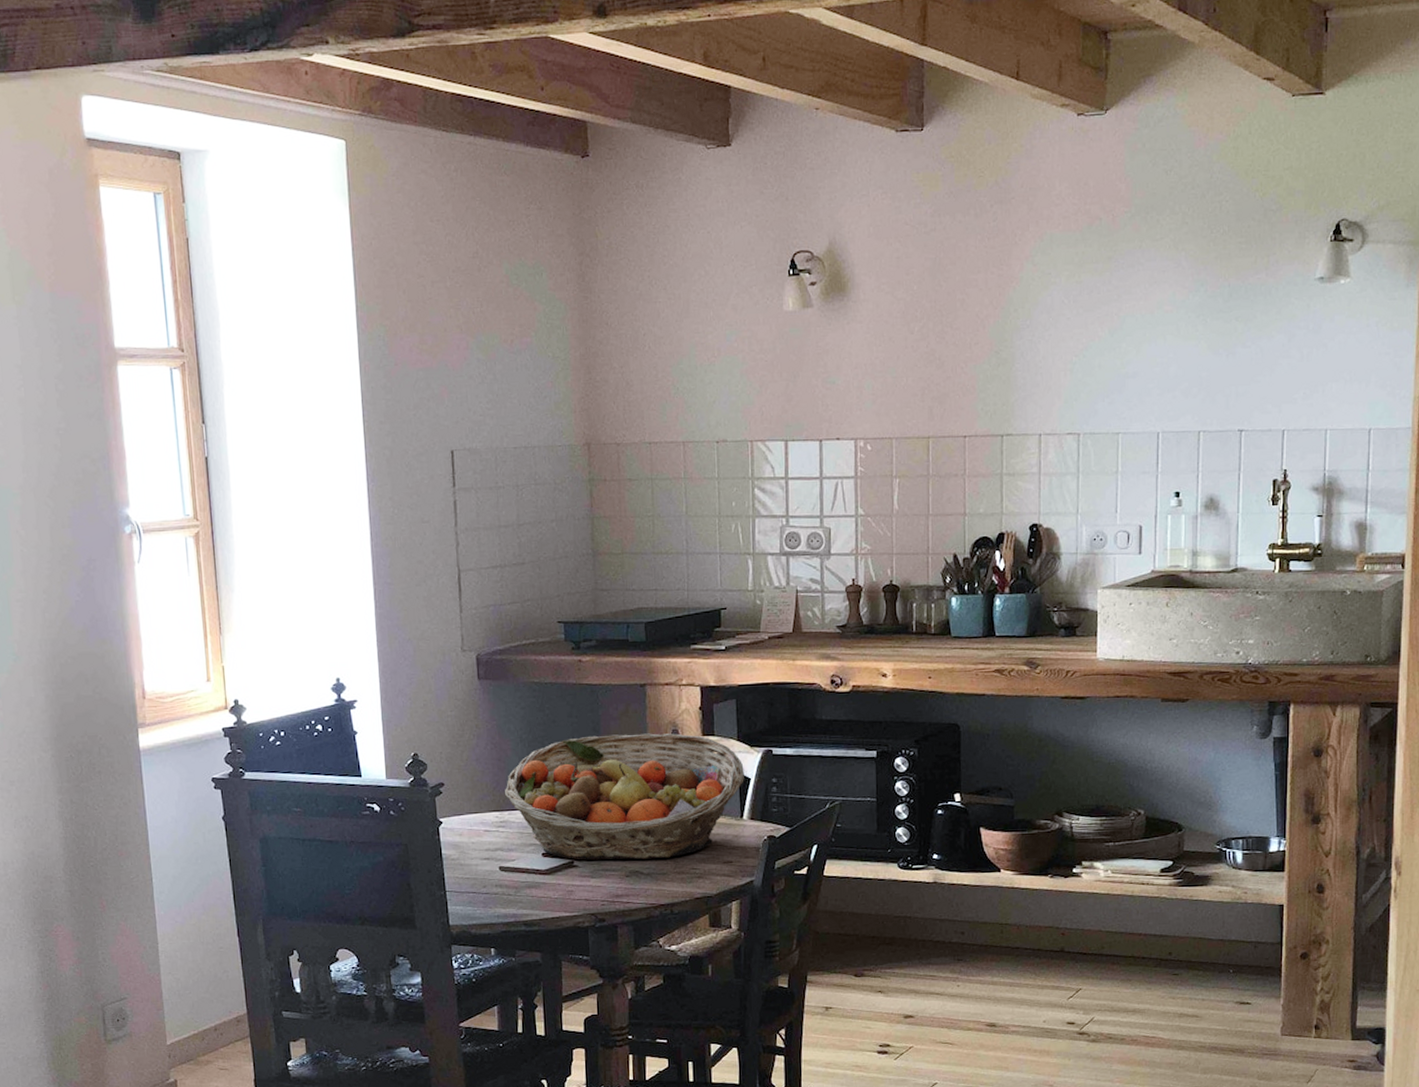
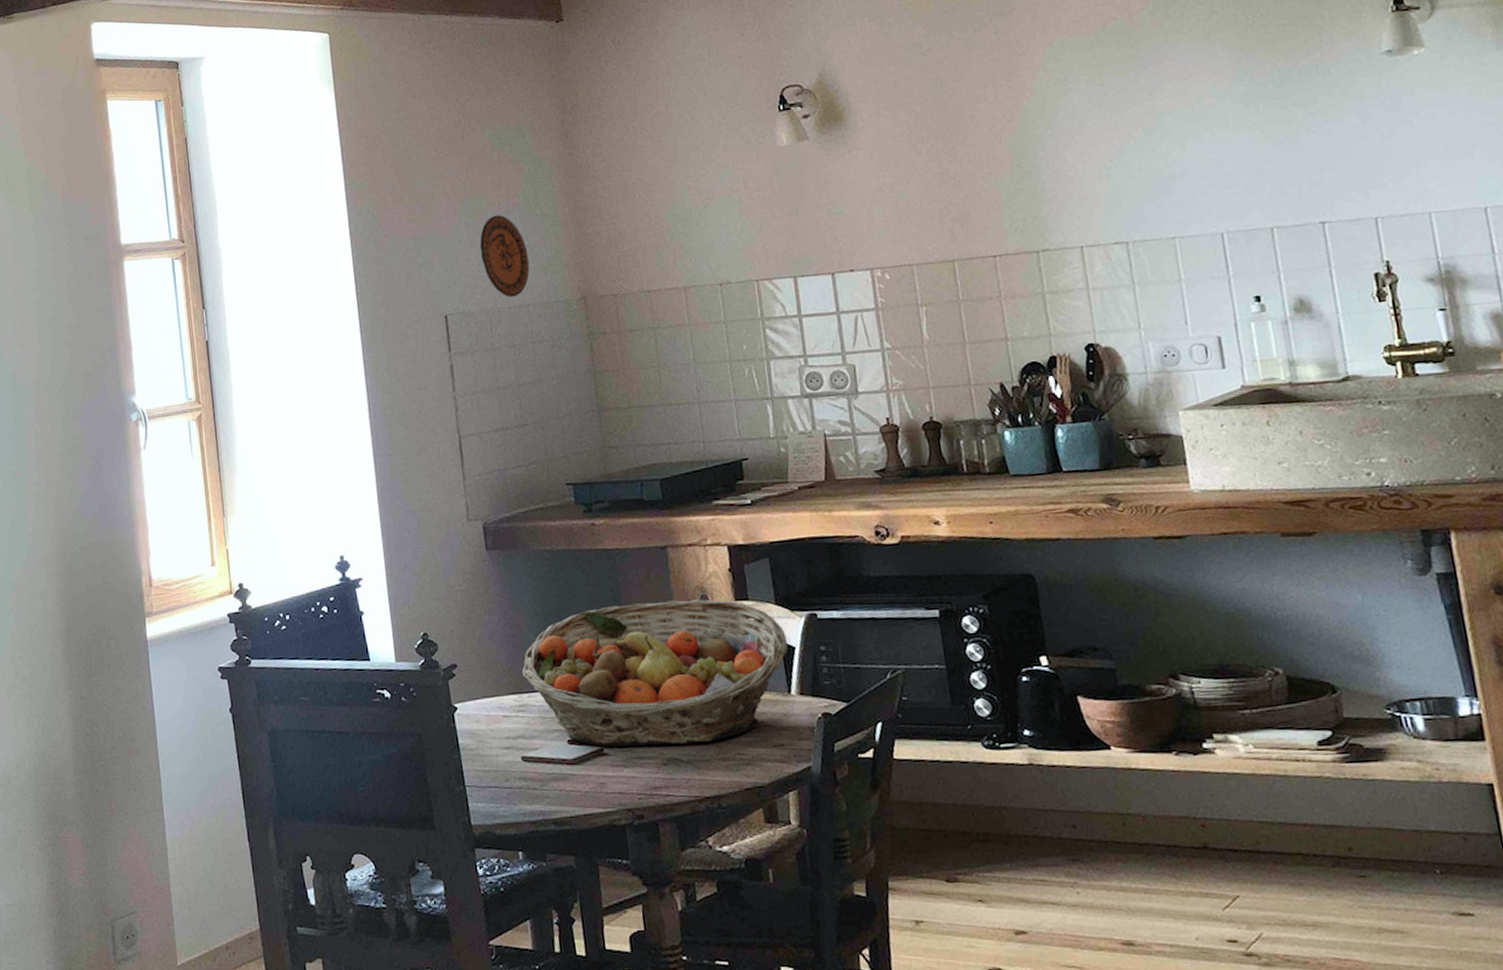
decorative plate: none [490,353,538,438] -> present [480,214,530,297]

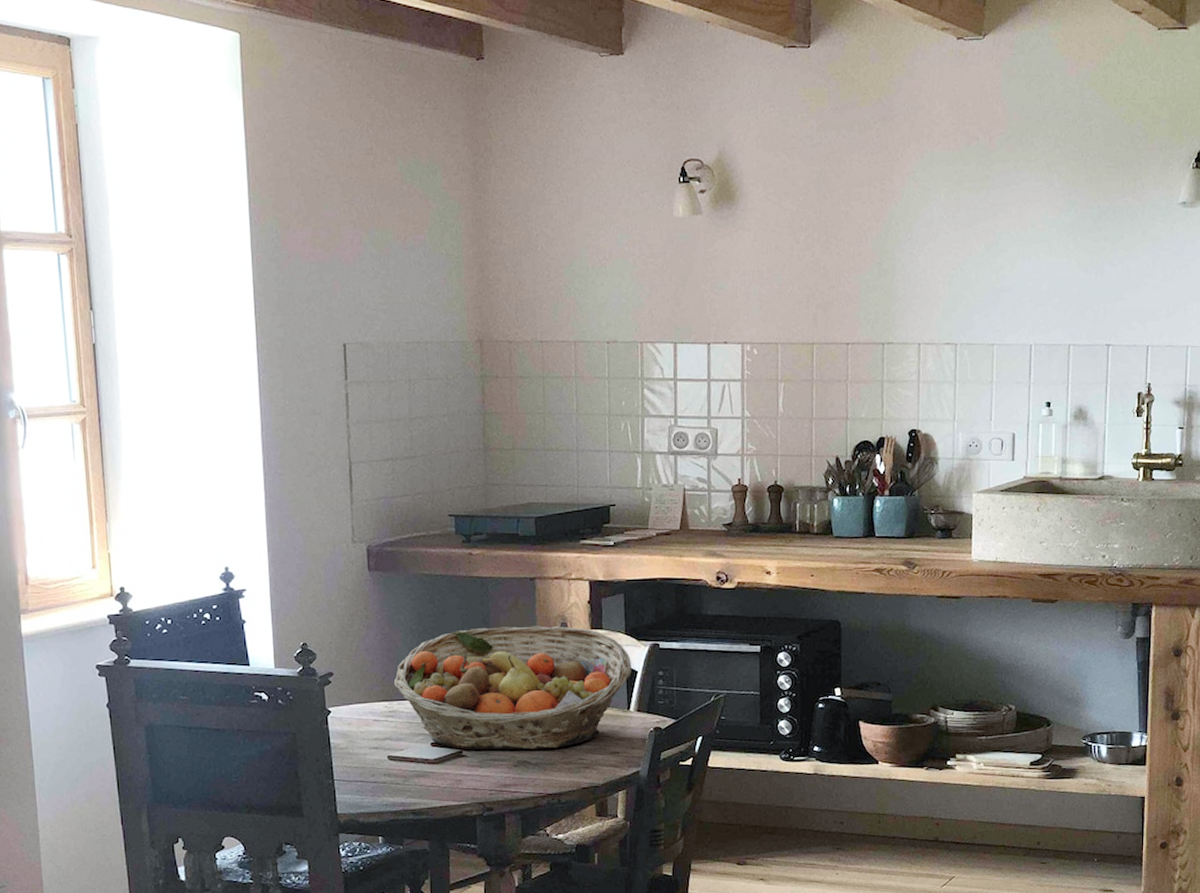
decorative plate: present [480,214,530,297] -> none [383,249,431,333]

